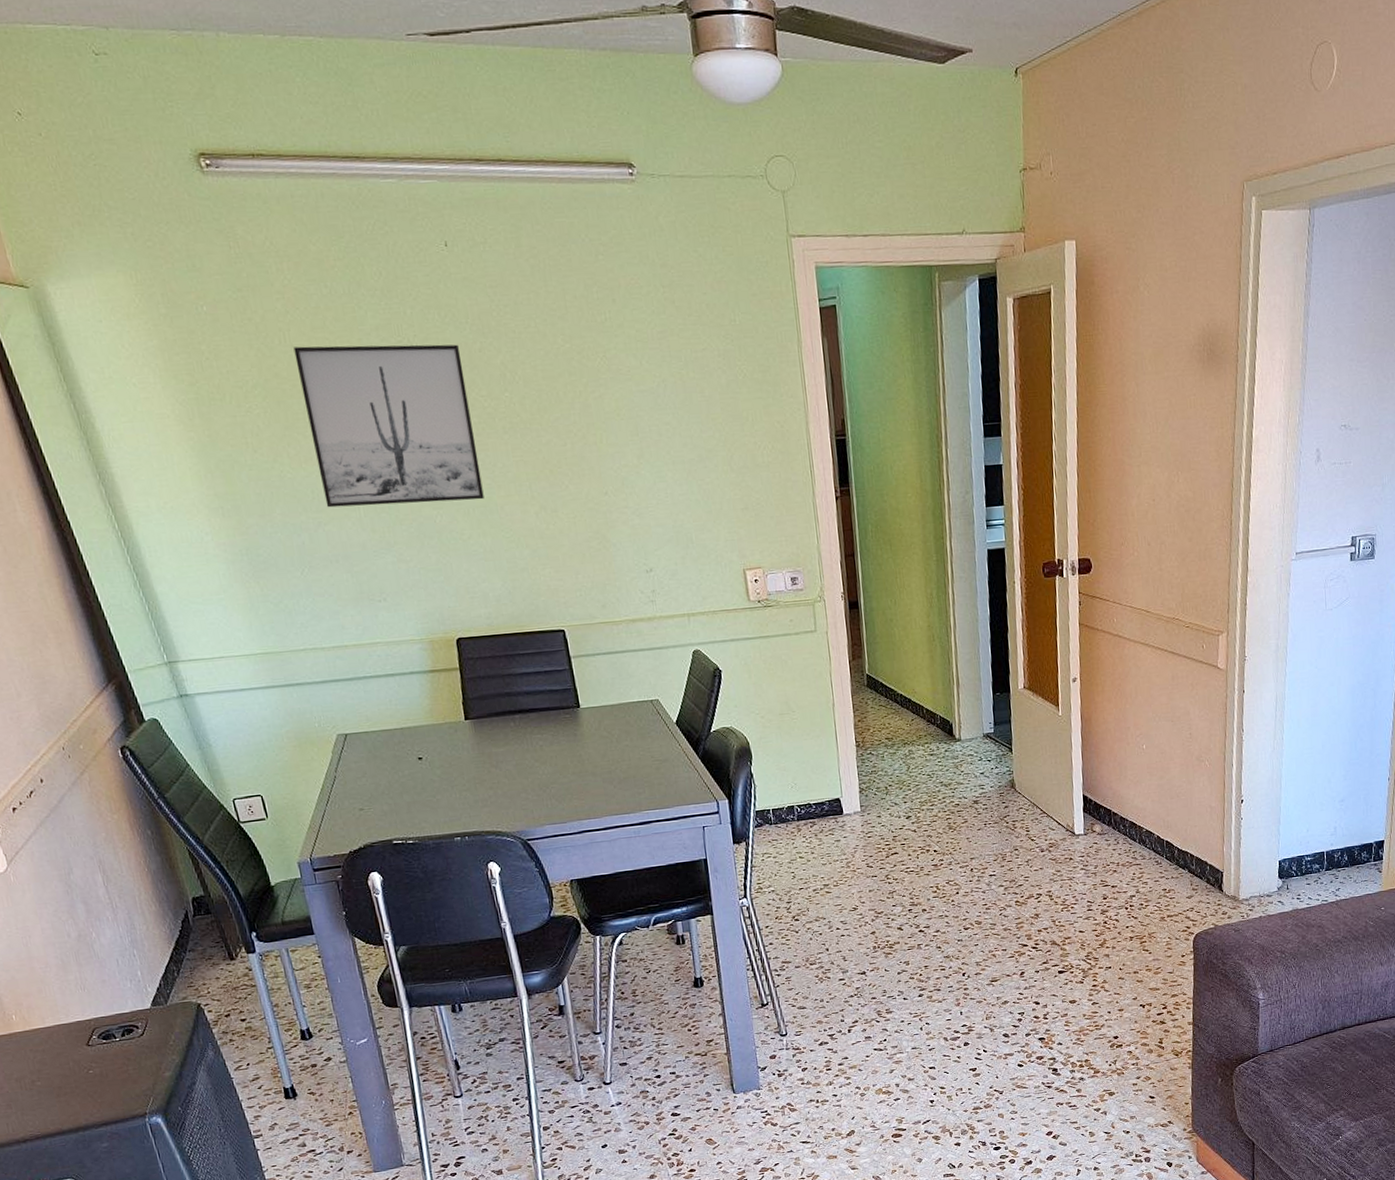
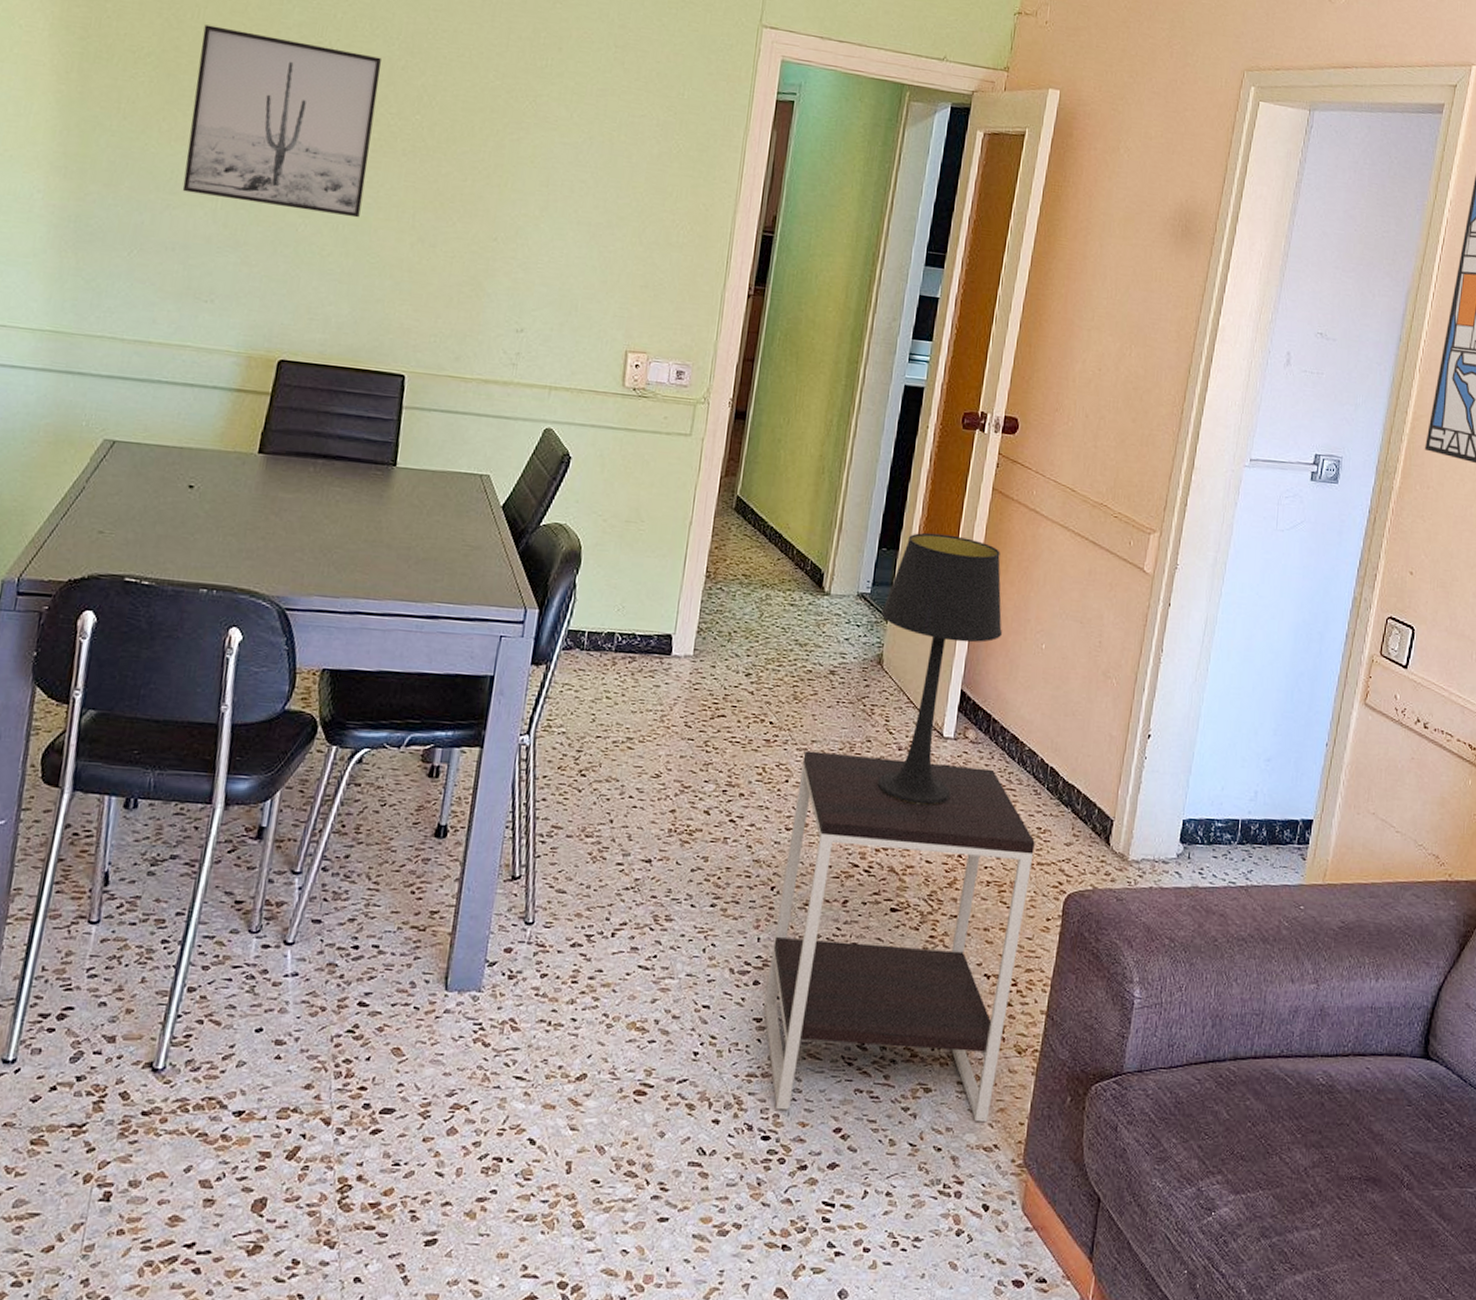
side table: none [966,852,1164,1128] -> present [764,750,1035,1123]
table lamp: none [1006,670,1108,891] -> present [877,532,1002,805]

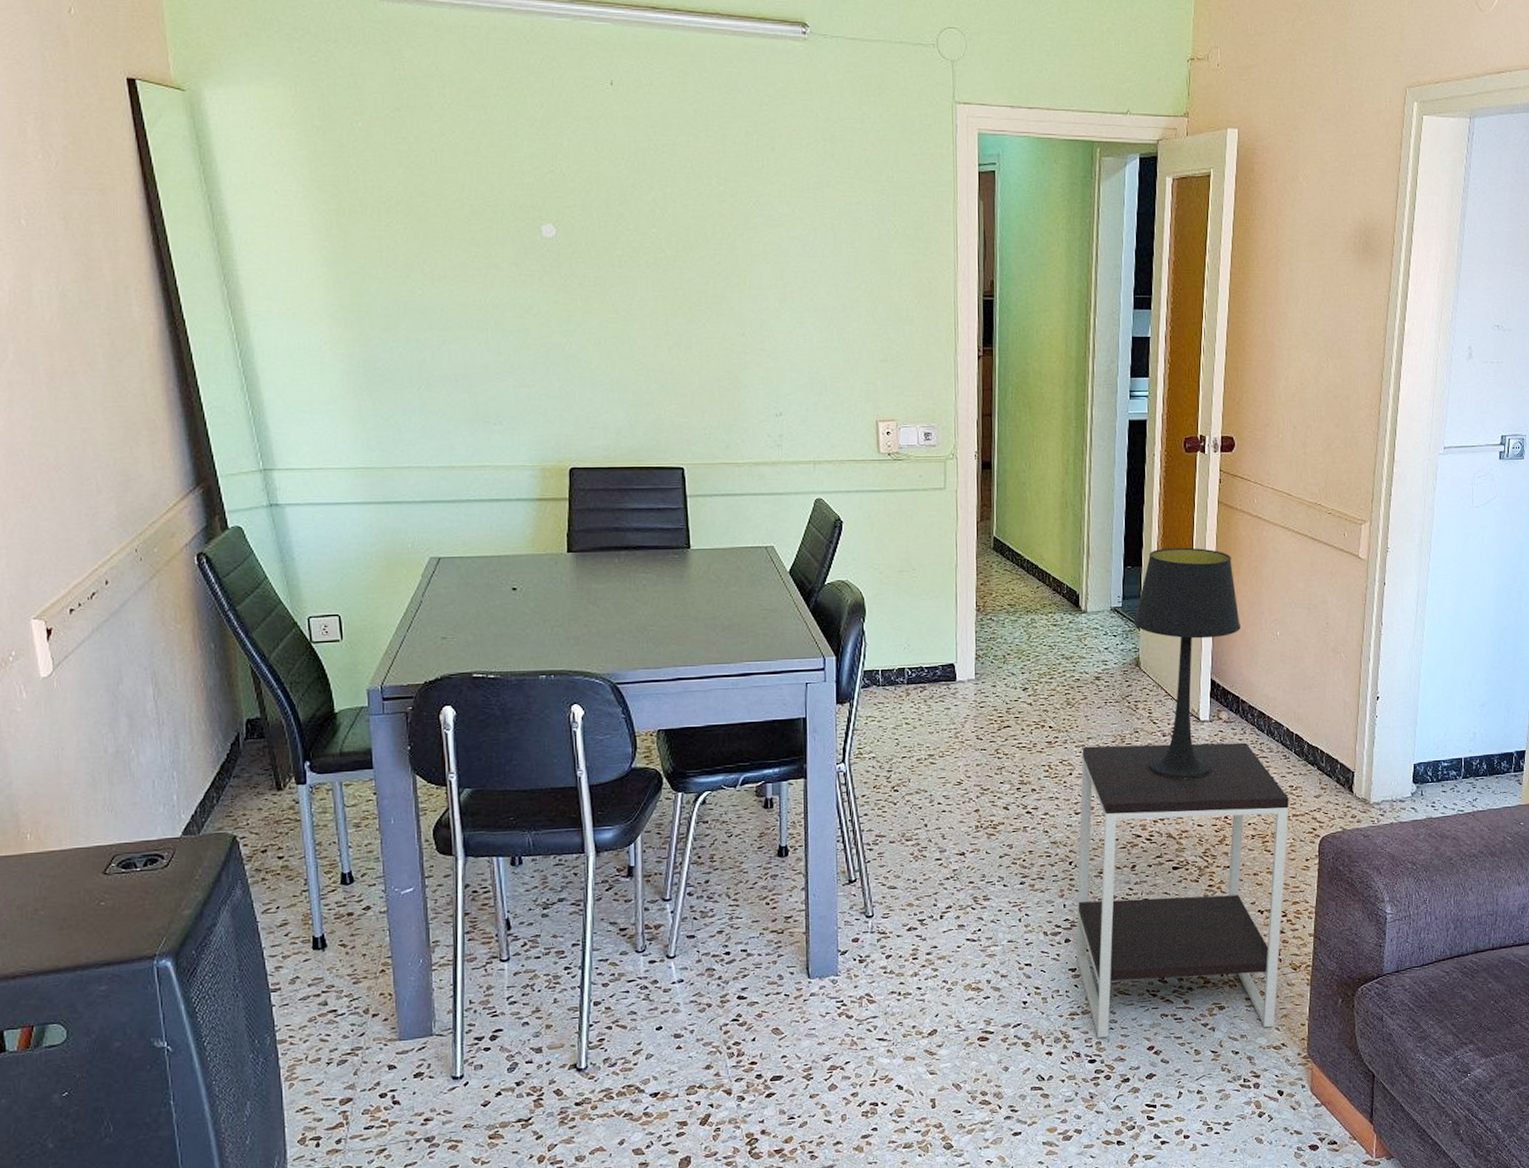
wall art: present [182,24,381,218] -> none [444,168,618,331]

